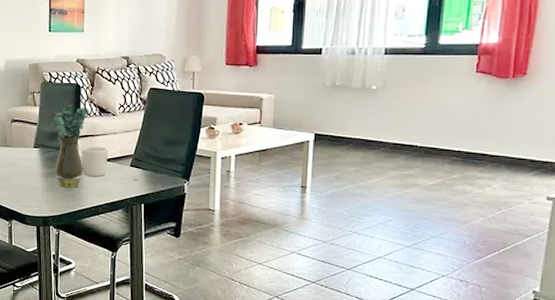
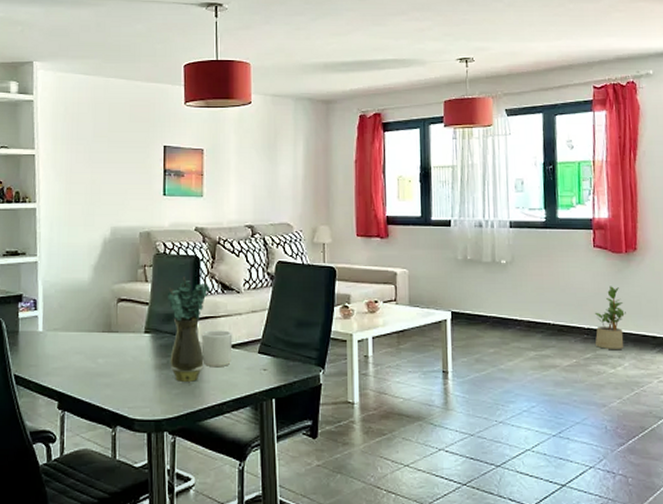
potted plant: none [463,111,504,172] -> present [595,286,626,350]

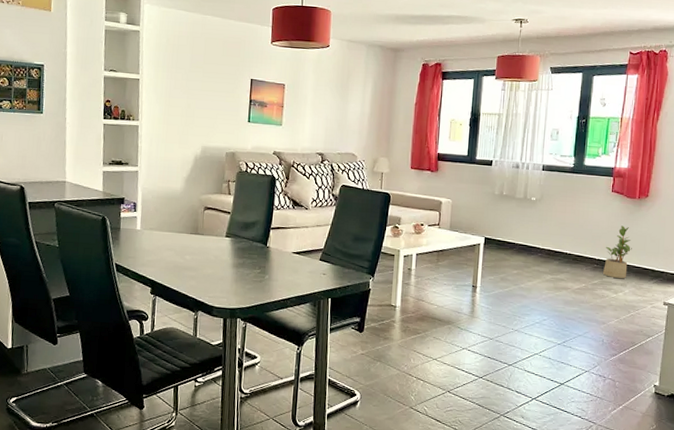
vase: present [167,277,210,382] -> none [245,192,283,280]
mug: present [201,330,233,366] -> none [272,238,299,269]

